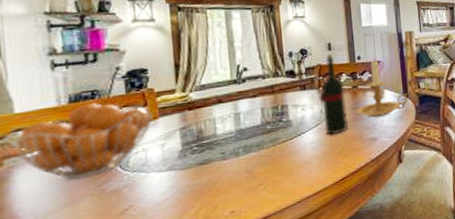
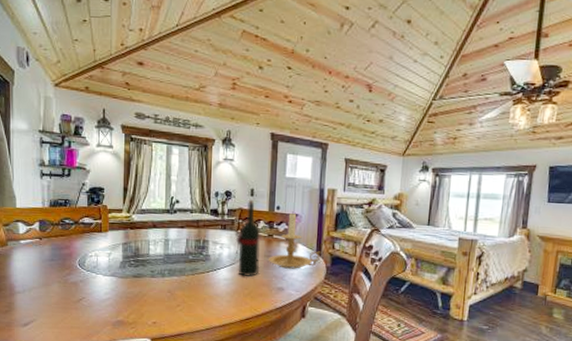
fruit basket: present [12,102,152,180] -> none [13,209,104,268]

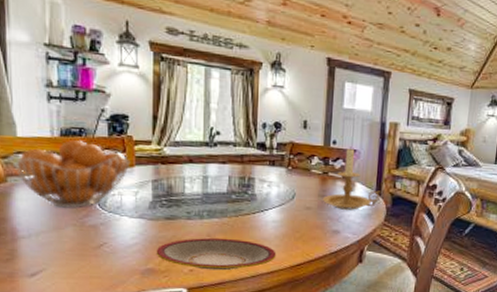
fruit basket: none [13,209,104,268] -> present [14,139,129,208]
plate: none [125,293,228,323] -> present [156,237,277,271]
wine bottle: present [233,199,260,277] -> none [283,132,314,219]

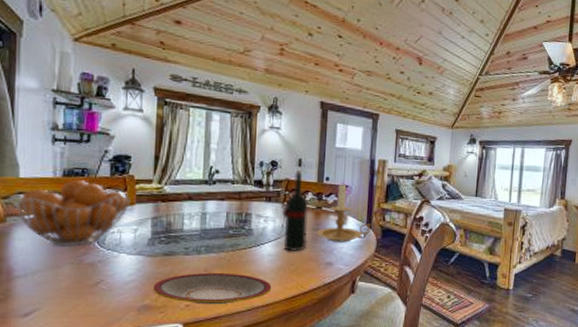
wine bottle: none [283,132,314,219] -> present [278,169,308,252]

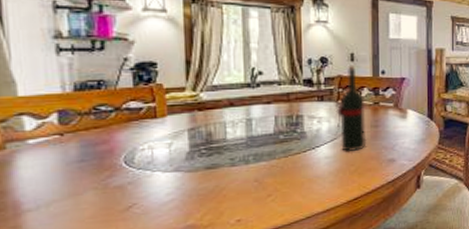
fruit basket: present [14,179,130,247] -> none [15,93,160,171]
plate: present [153,272,272,305] -> none [196,180,332,218]
candle holder: present [316,182,372,243] -> none [375,75,433,138]

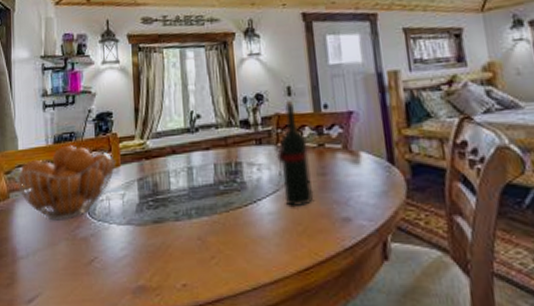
fruit basket: none [15,93,160,171] -> present [15,144,115,221]

